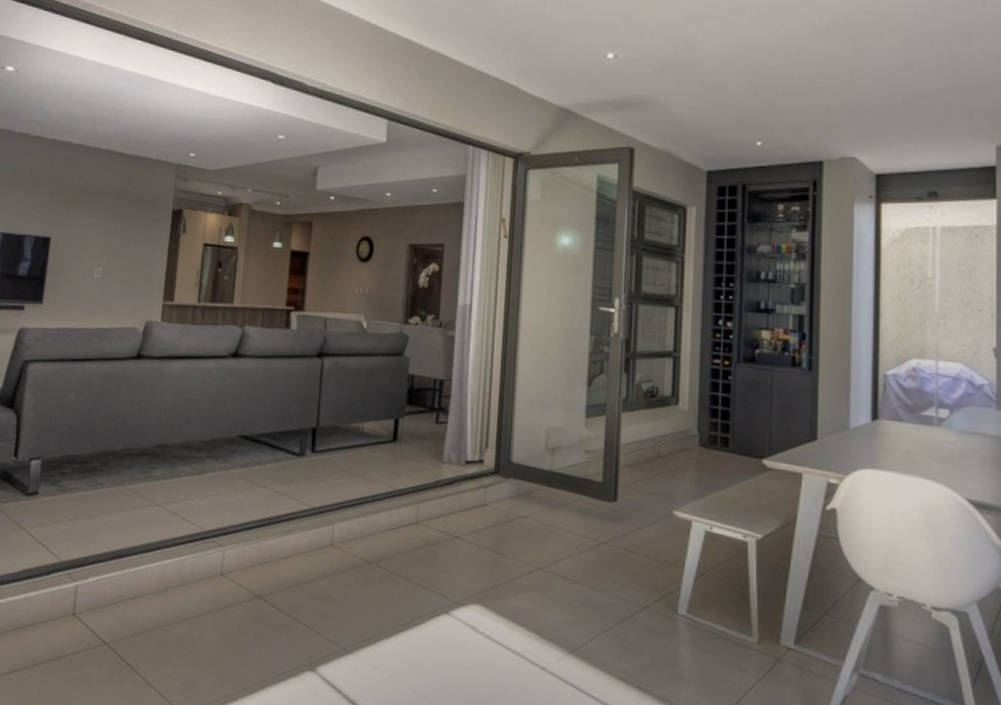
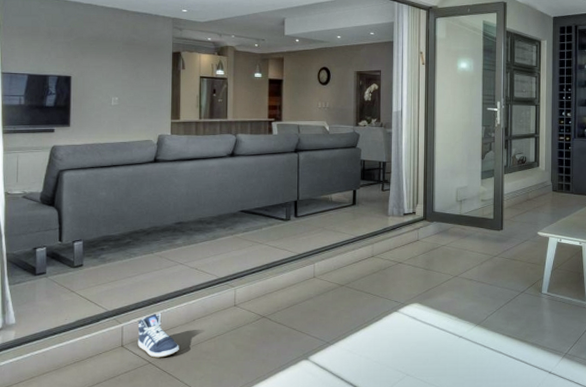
sneaker: none [92,572,145,639] -> present [137,313,179,358]

